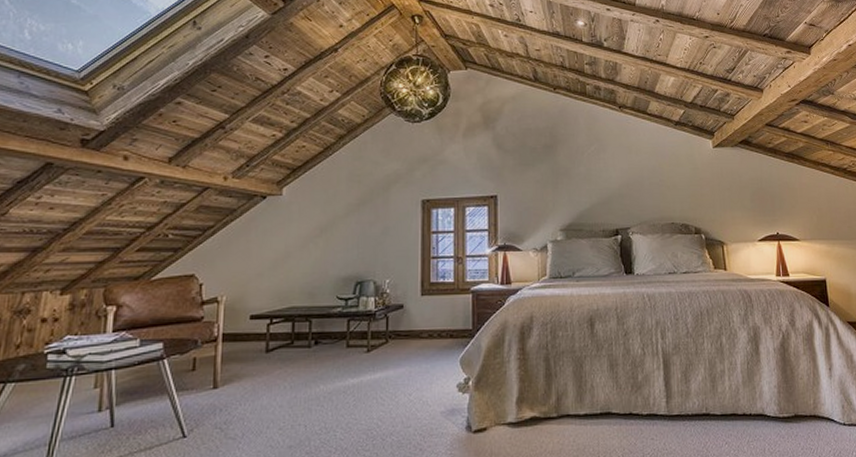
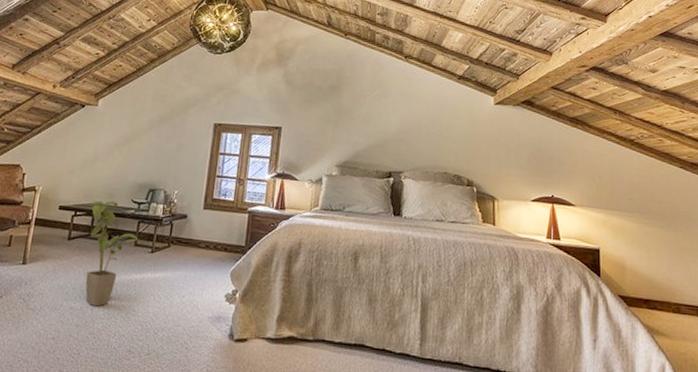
house plant: none [287,300,351,422] -> present [85,200,139,307]

